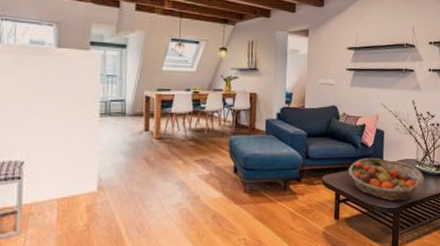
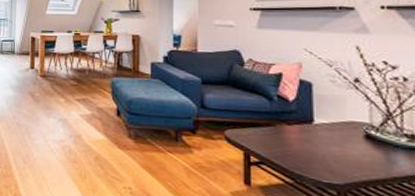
fruit basket: present [348,157,424,202] -> none [260,114,388,178]

